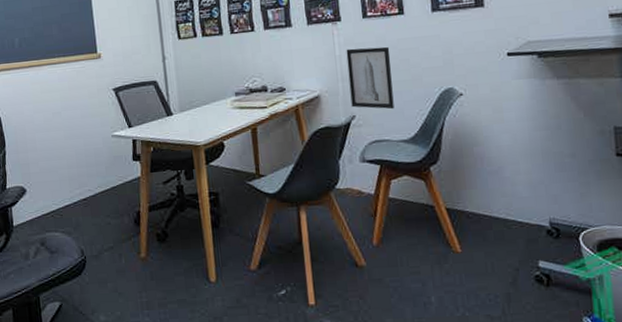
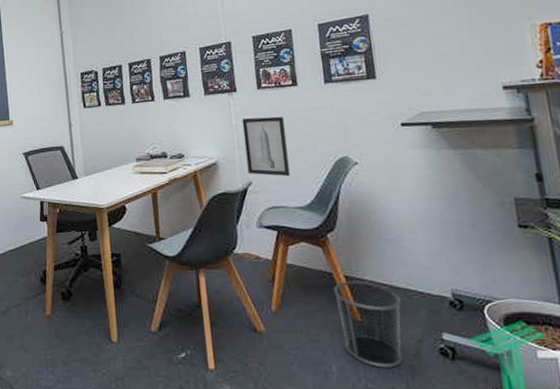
waste bin: none [434,212,500,297] -> present [333,281,403,368]

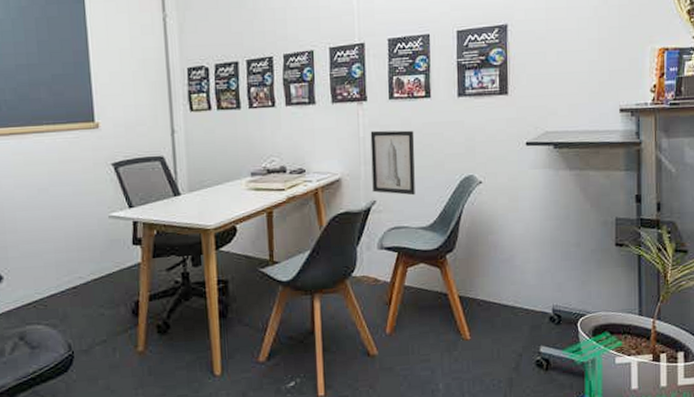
waste bin: present [333,281,403,368] -> none [447,300,507,382]

